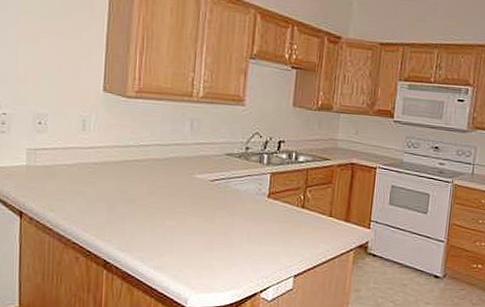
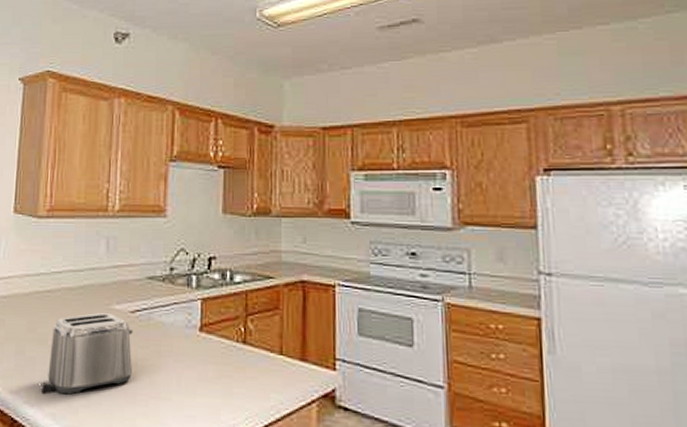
toaster: none [129,180,212,243] -> present [39,312,133,395]

